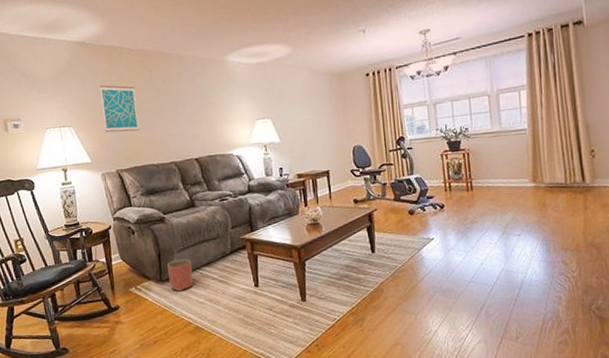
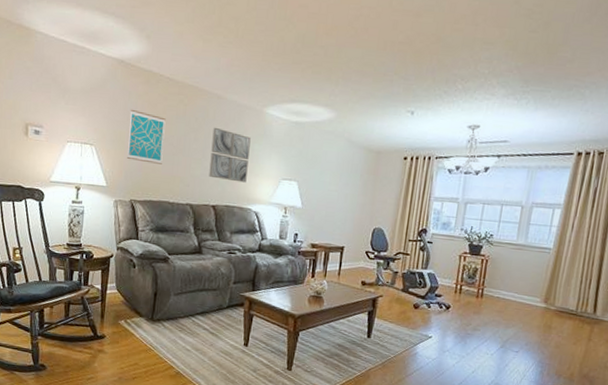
planter: present [167,258,193,292] -> none [160,302,187,335]
wall art: none [181,84,223,133] -> present [209,127,251,183]

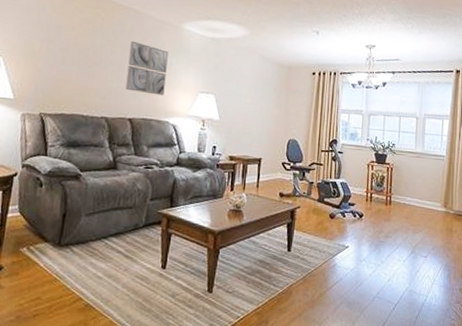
wall art: present [126,109,166,164] -> none [37,20,82,77]

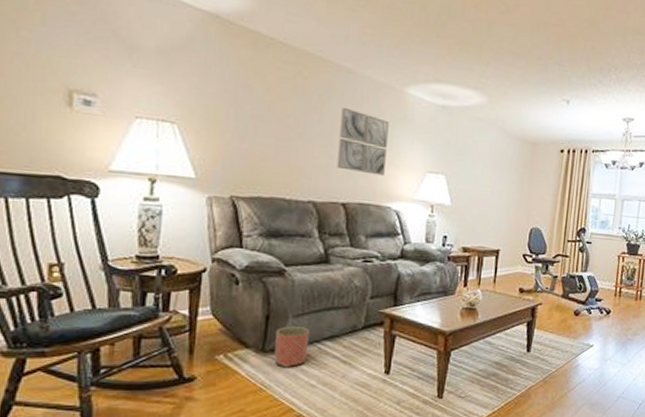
planter: none [68,223,99,261] -> present [274,326,310,368]

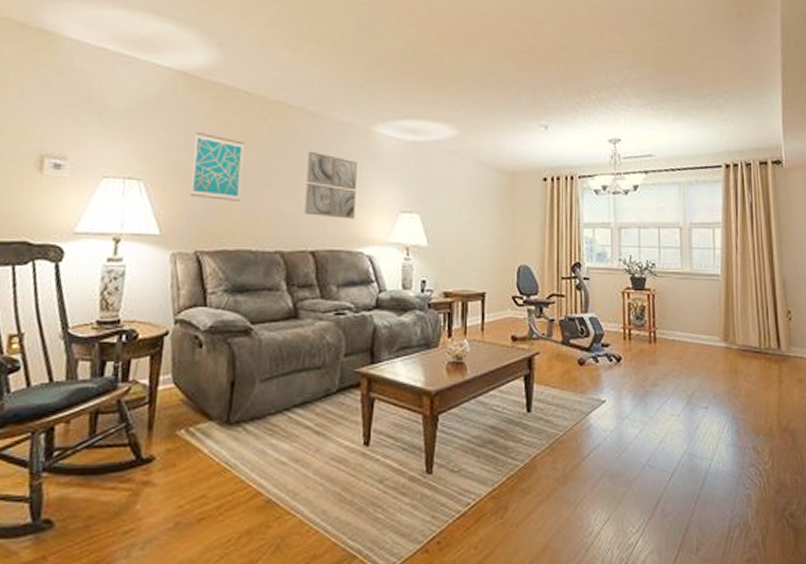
wall art: none [224,78,279,151] -> present [189,131,245,201]
planter: present [274,326,310,368] -> none [240,393,279,443]

